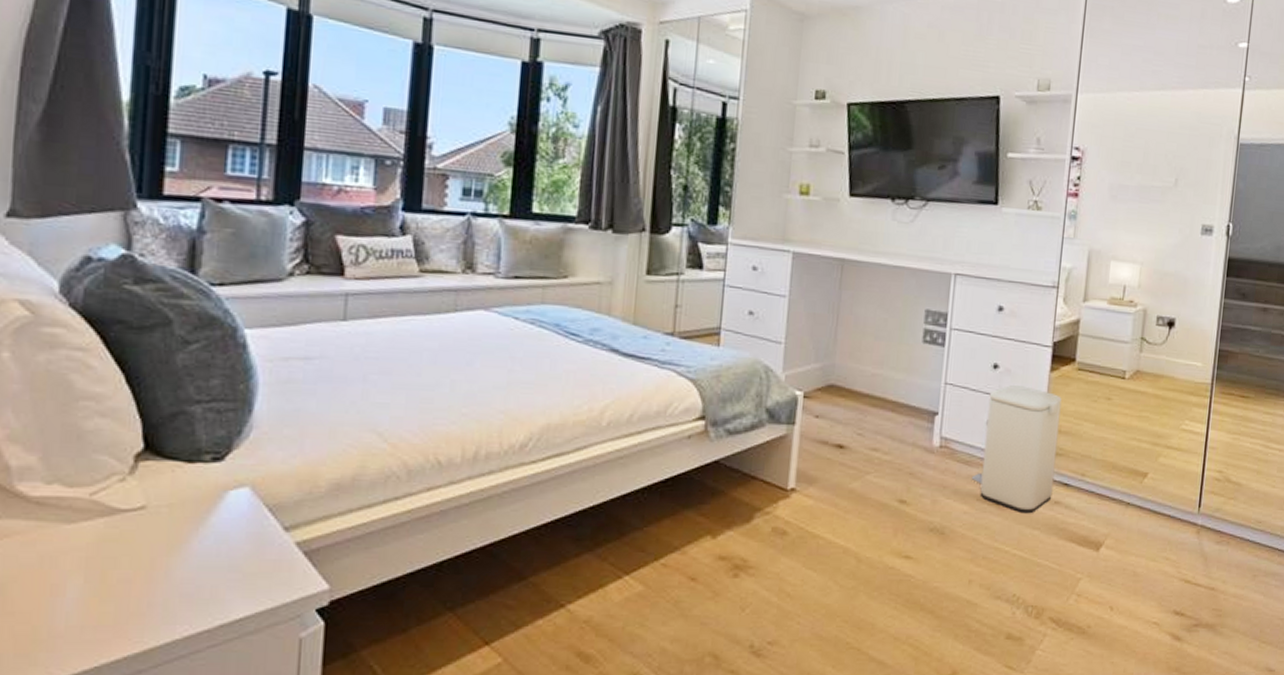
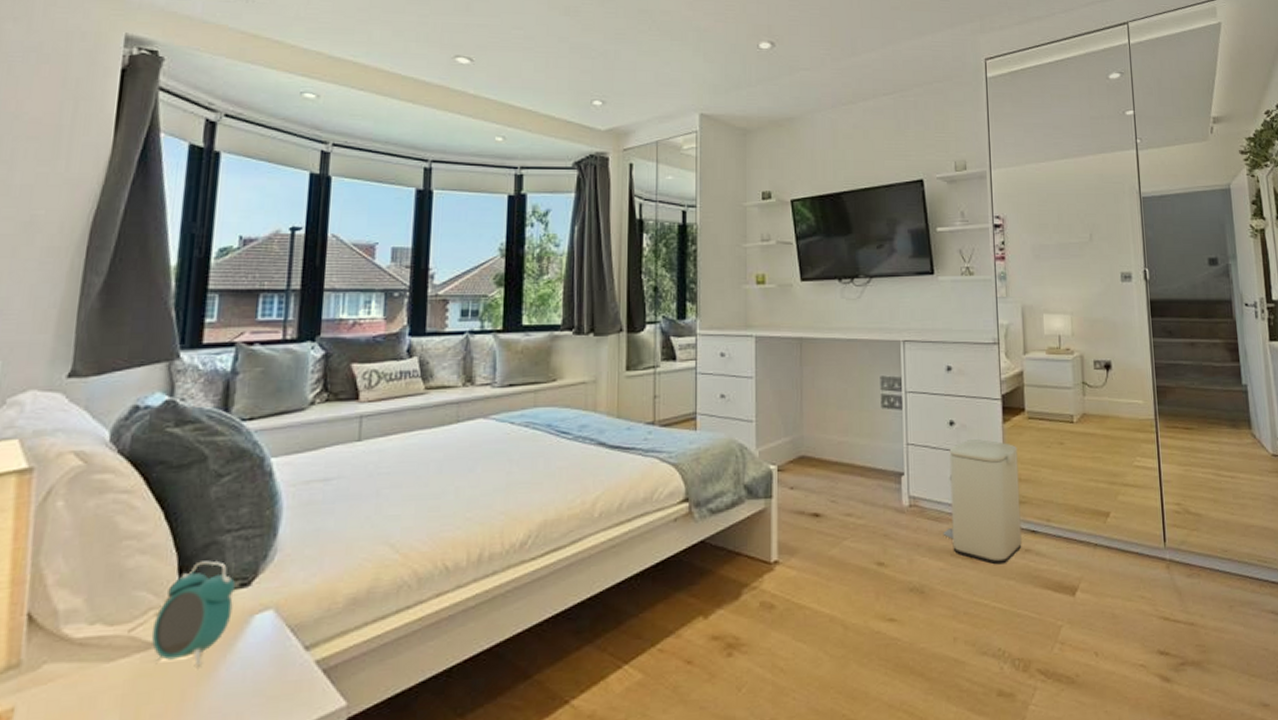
alarm clock: none [115,430,208,537] -> present [151,560,236,667]

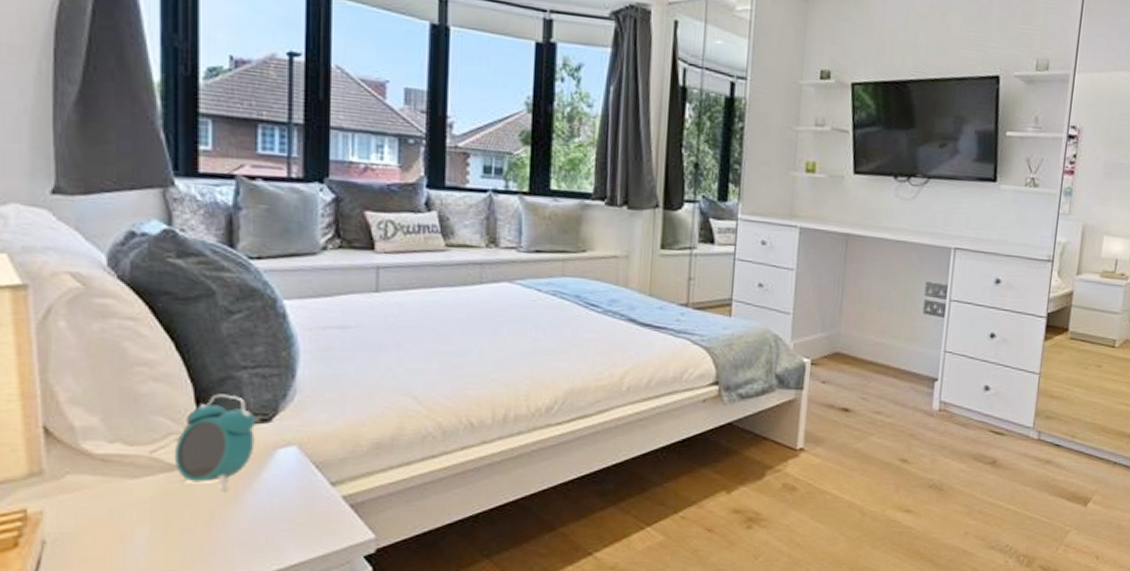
pedal bin: present [943,439,1022,565] -> none [968,353,1055,472]

